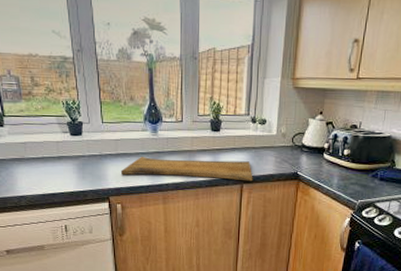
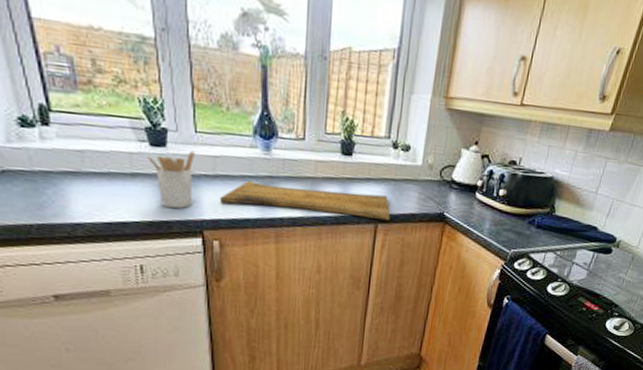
utensil holder: none [69,136,102,181] -> present [147,150,195,209]

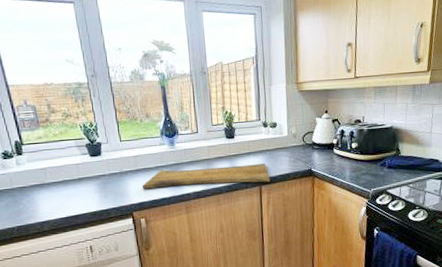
utensil holder: present [147,150,195,209] -> none [89,155,123,200]

